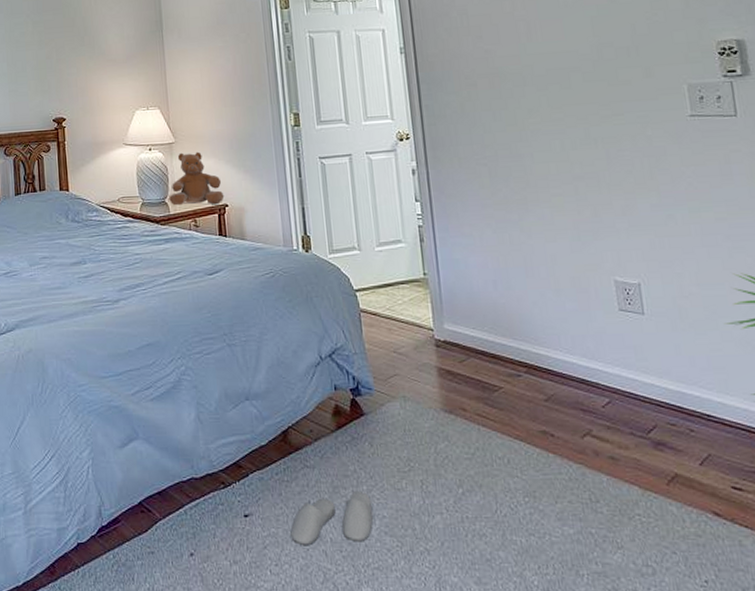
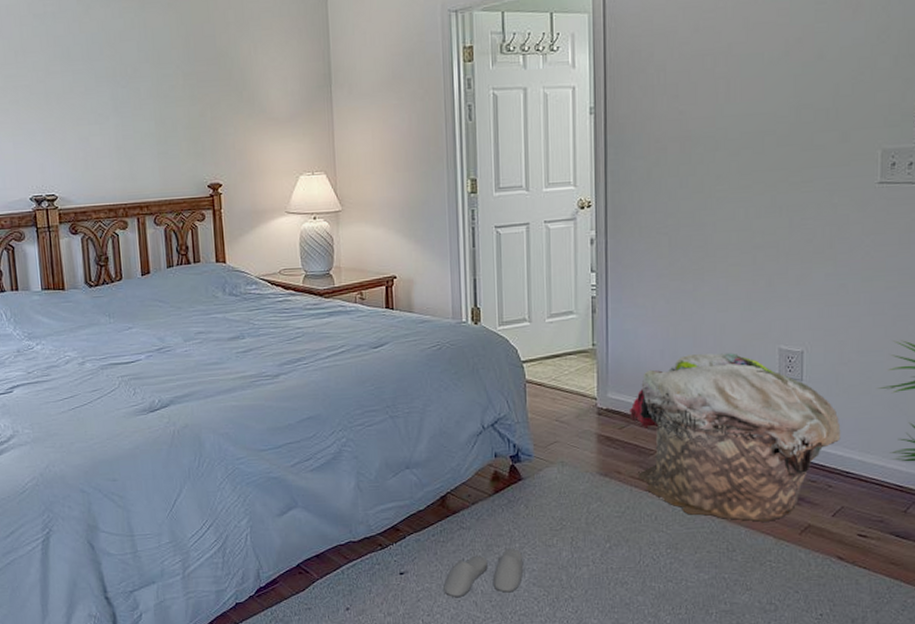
teddy bear: present [169,151,225,206] -> none [334,220,393,278]
laundry basket: none [467,283,695,469] -> present [628,353,841,522]

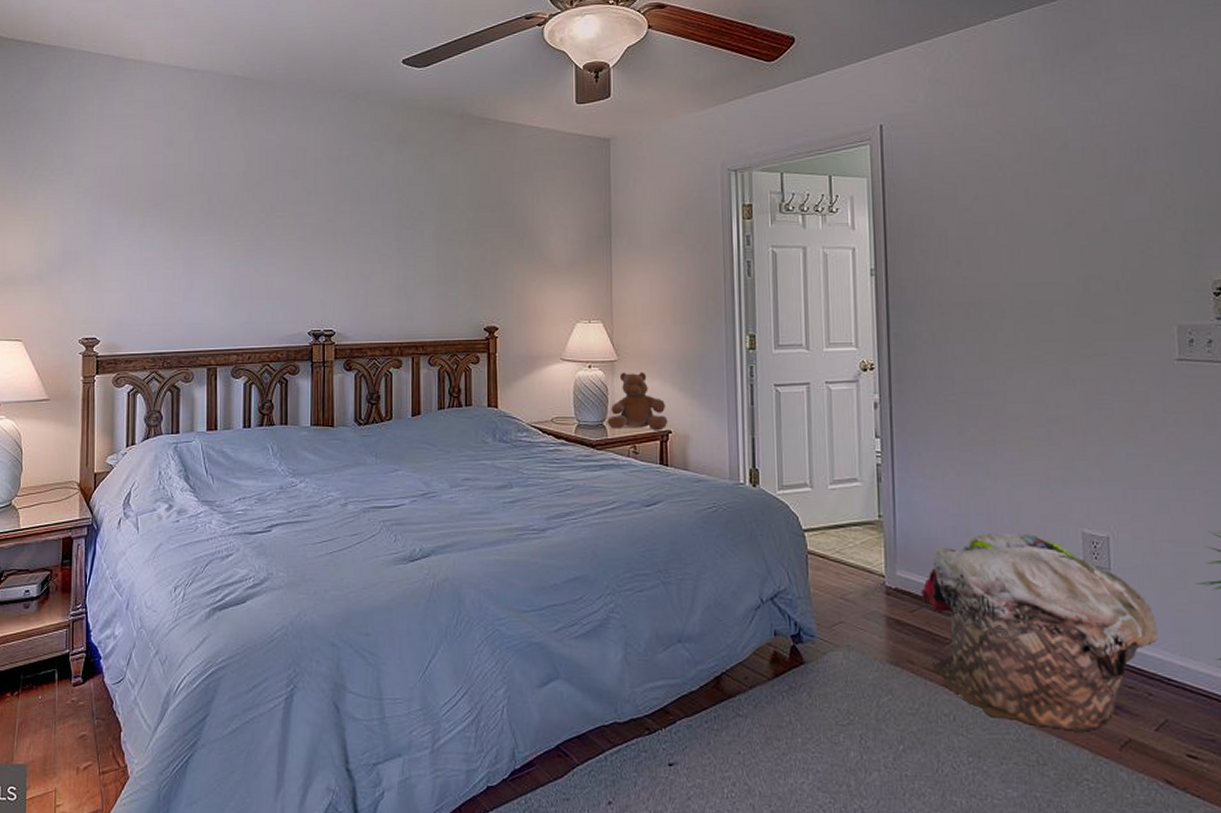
teddy bear: none [334,220,393,278] -> present [607,371,668,431]
slippers: present [443,549,524,598] -> none [717,744,807,799]

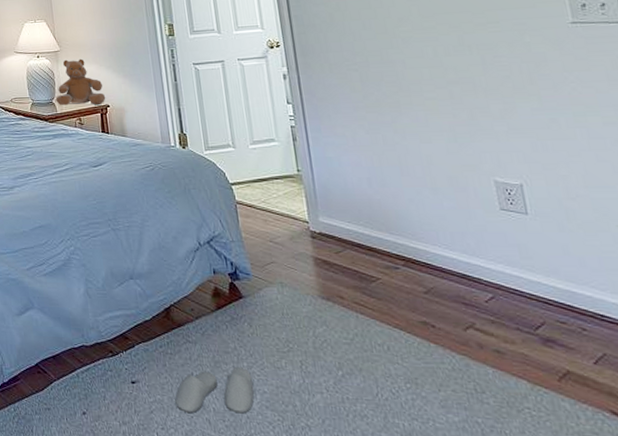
slippers: none [717,744,807,799] -> present [175,367,254,414]
laundry basket: present [920,532,1158,732] -> none [343,182,586,363]

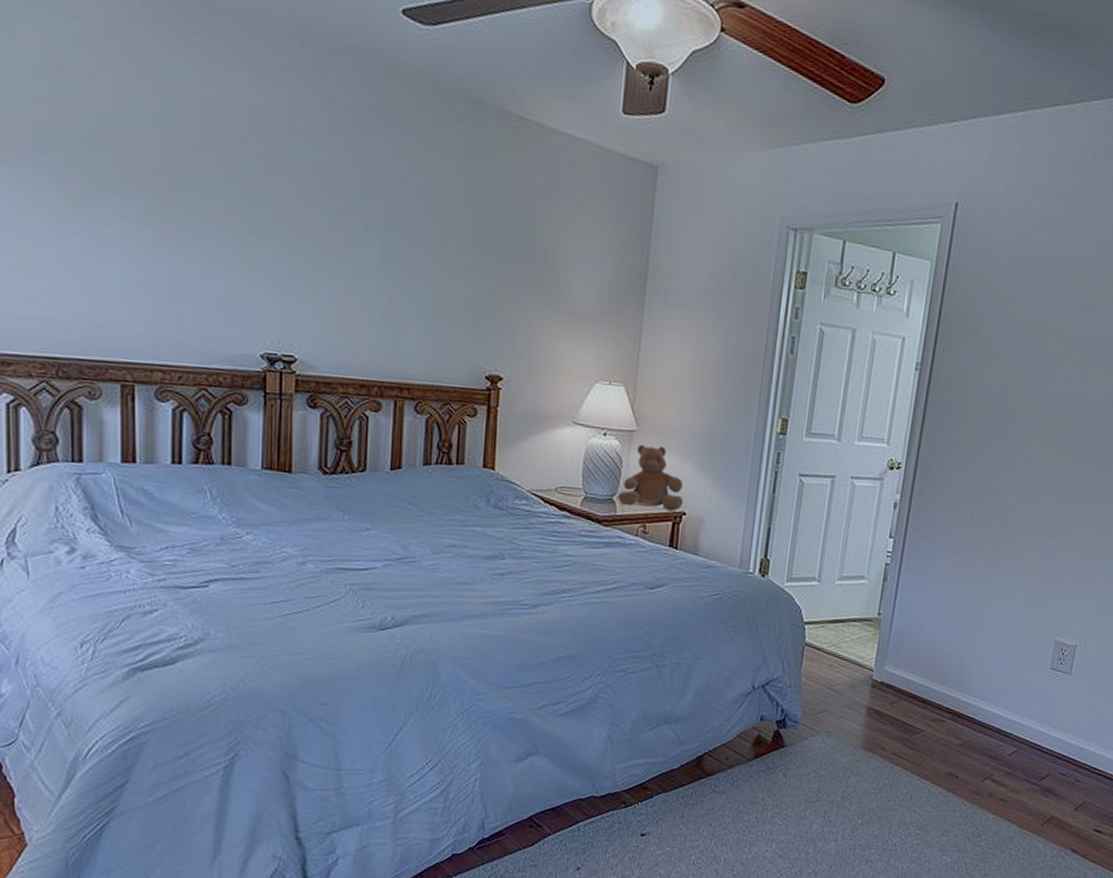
slippers: present [175,367,254,414] -> none [685,817,773,865]

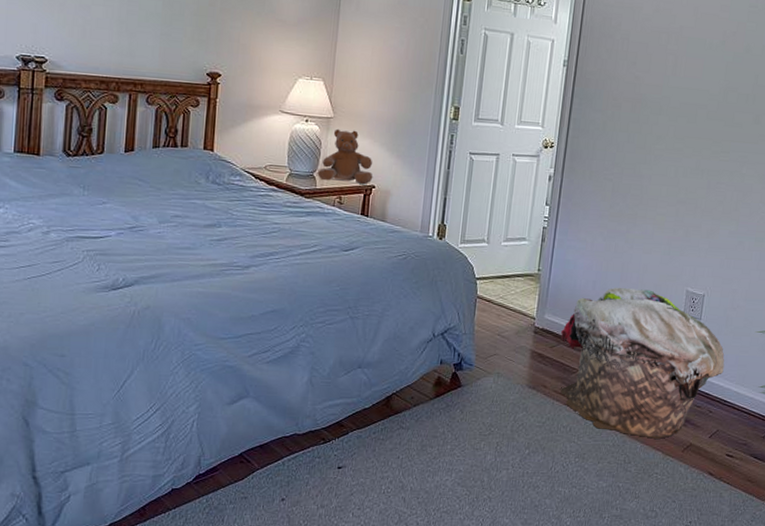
laundry basket: none [901,636,1097,810] -> present [560,287,725,439]

